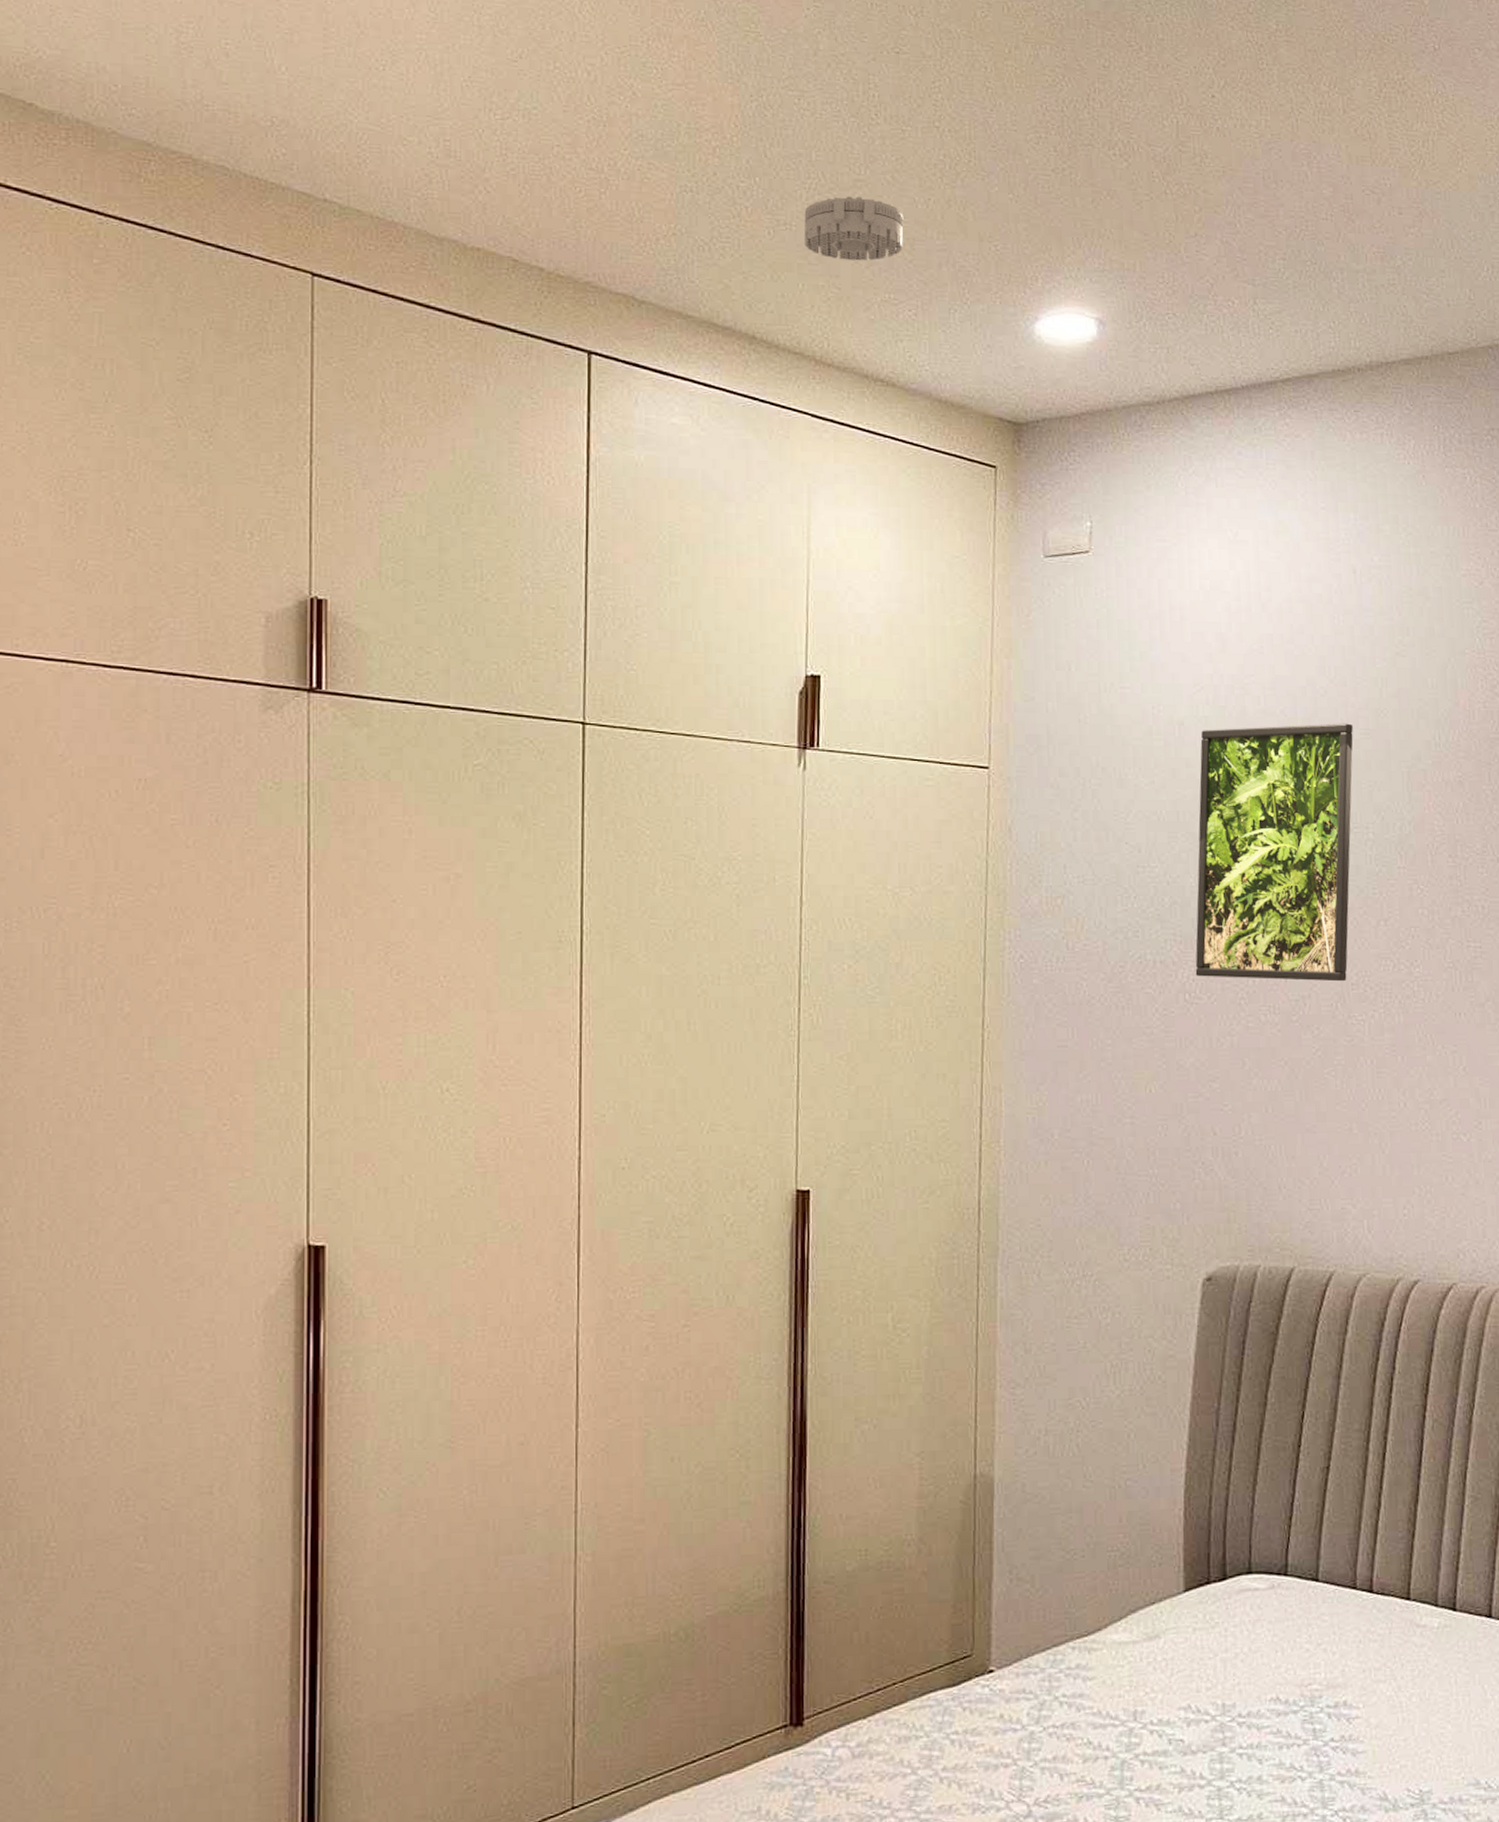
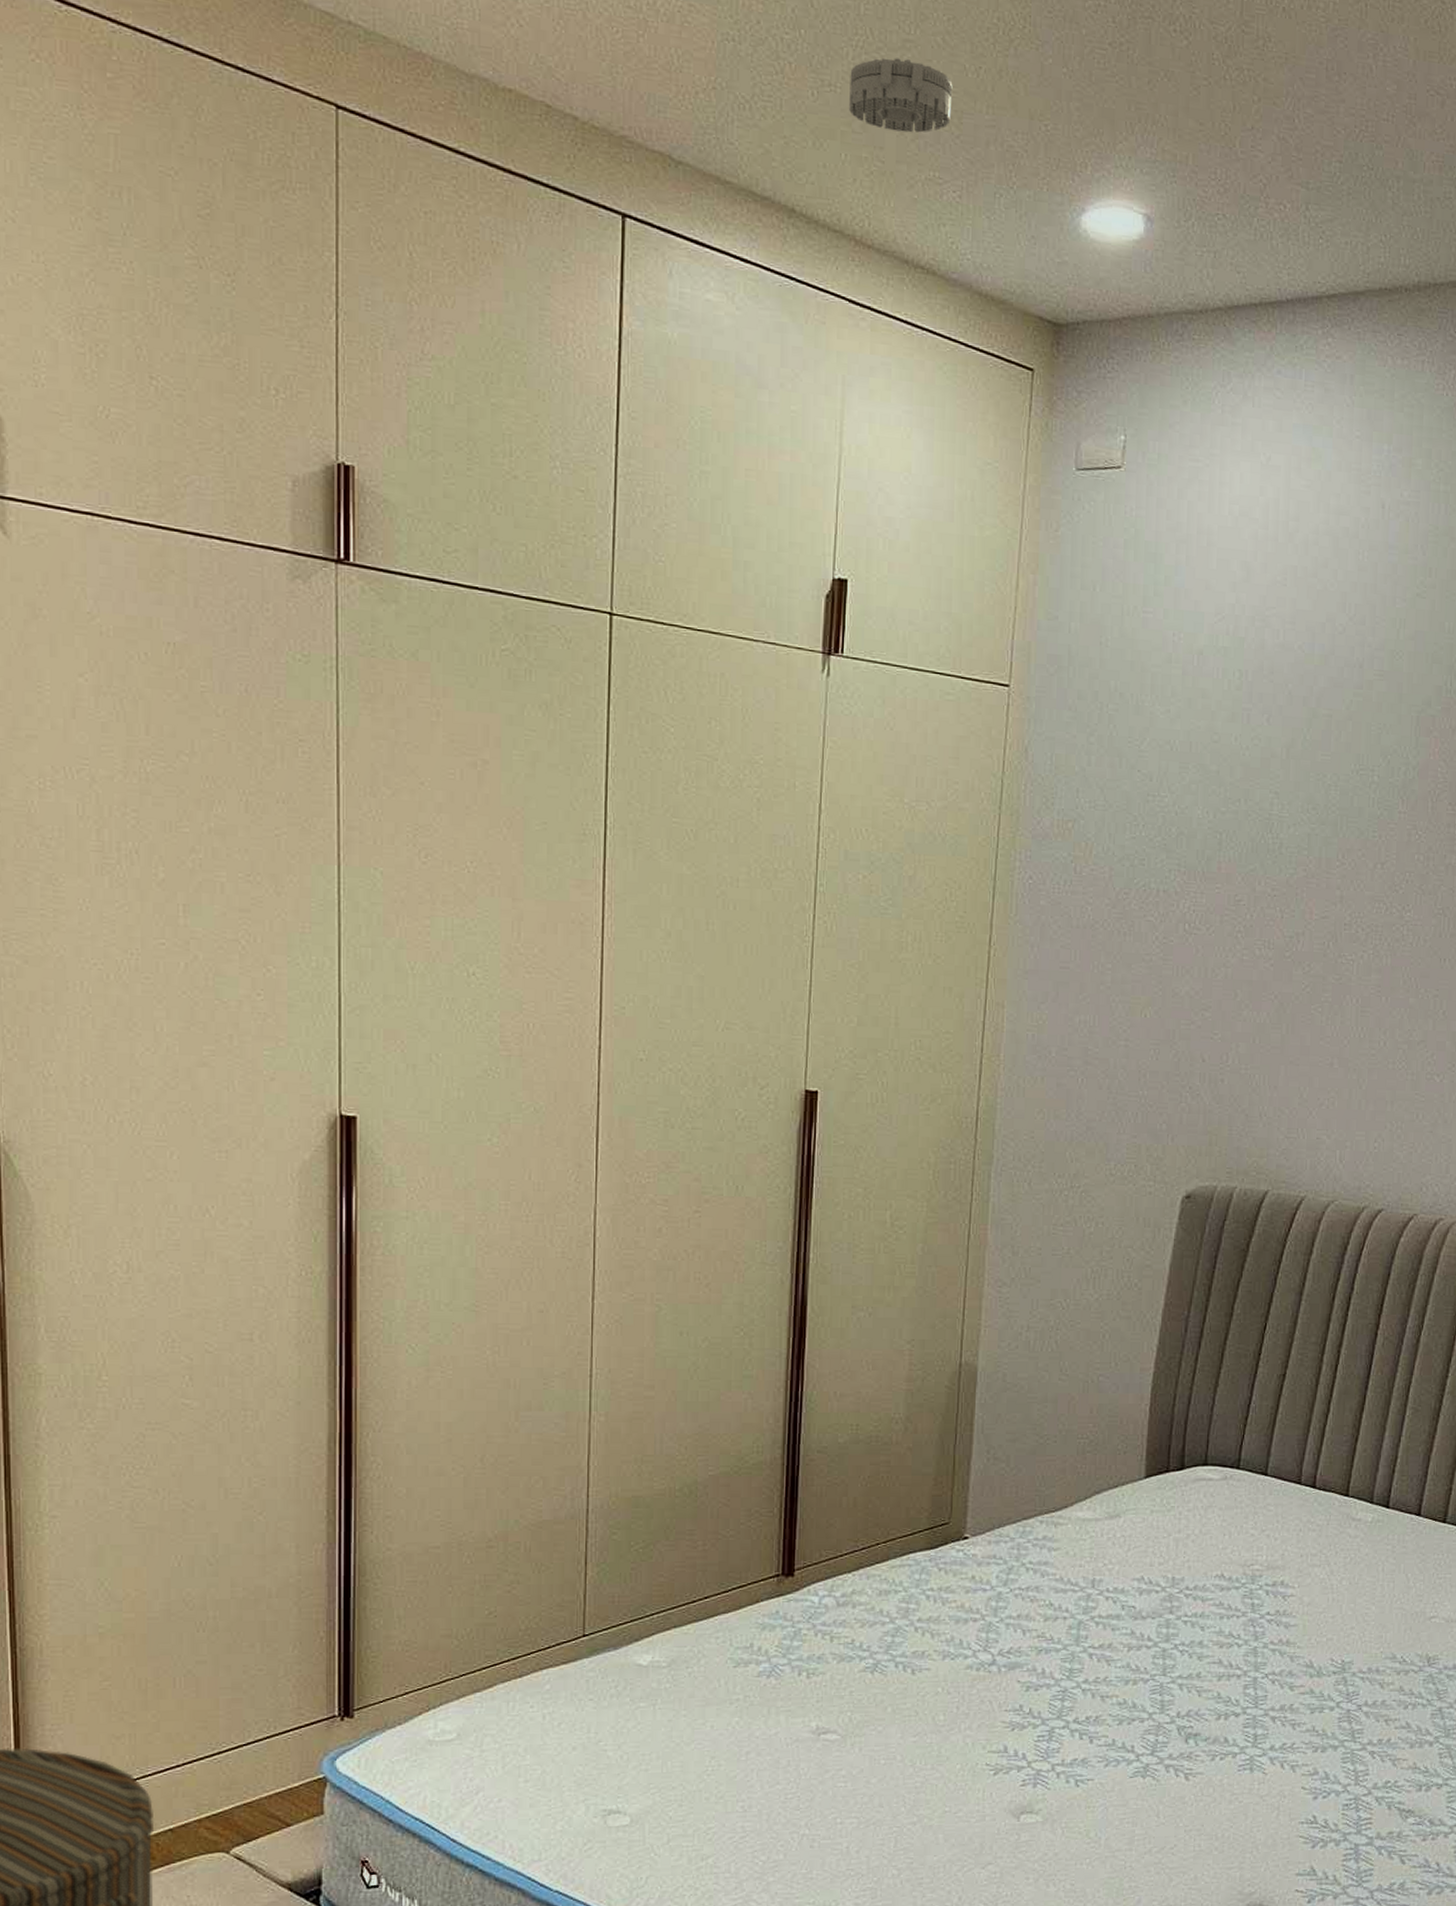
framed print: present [1195,723,1353,982] -> none [1196,660,1368,921]

